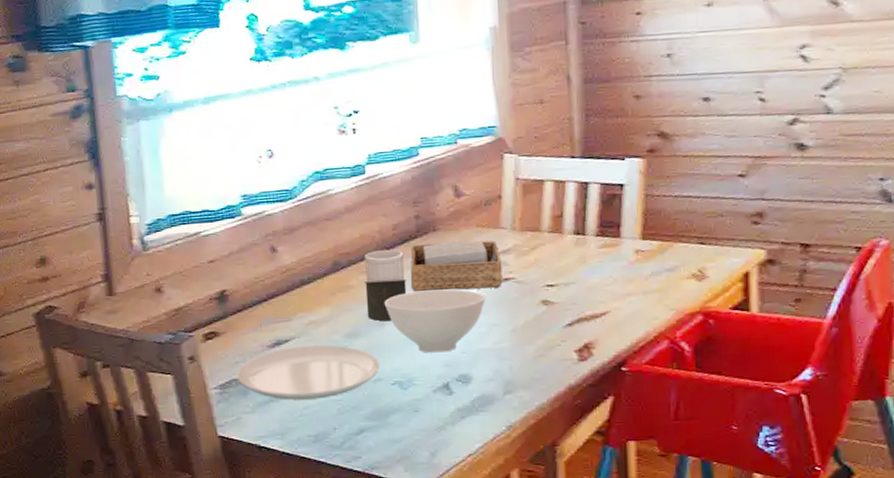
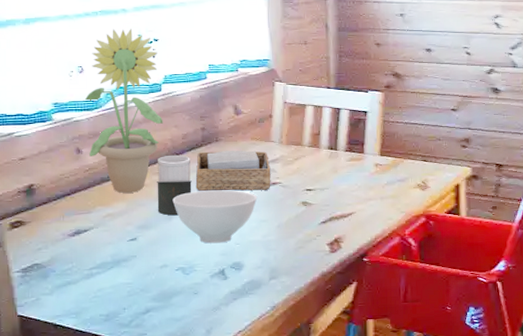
plate: present [237,345,380,400] -> none [39,235,166,283]
sunflower: none [275,101,369,297] -> present [83,29,163,193]

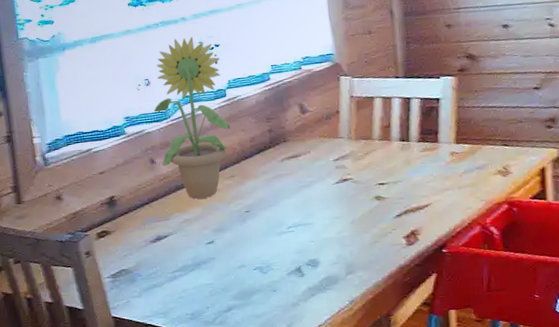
cup: present [157,154,192,216] -> none [228,158,264,218]
bowl: present [172,190,258,244] -> none [245,189,329,243]
napkin holder: present [195,150,271,191] -> none [266,148,342,192]

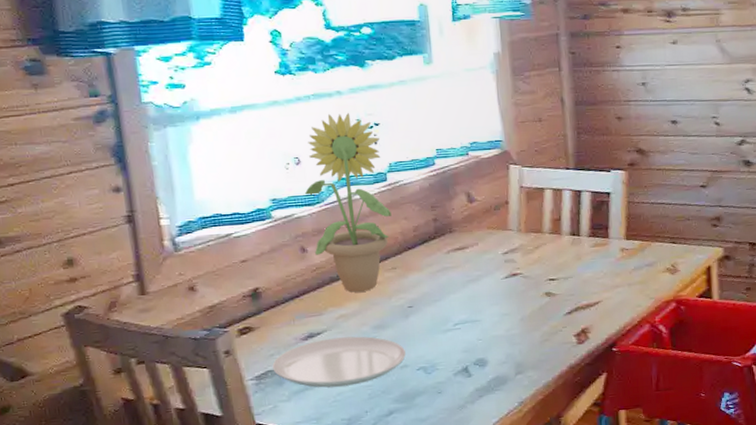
plate: none [125,238,243,285] -> present [272,336,406,388]

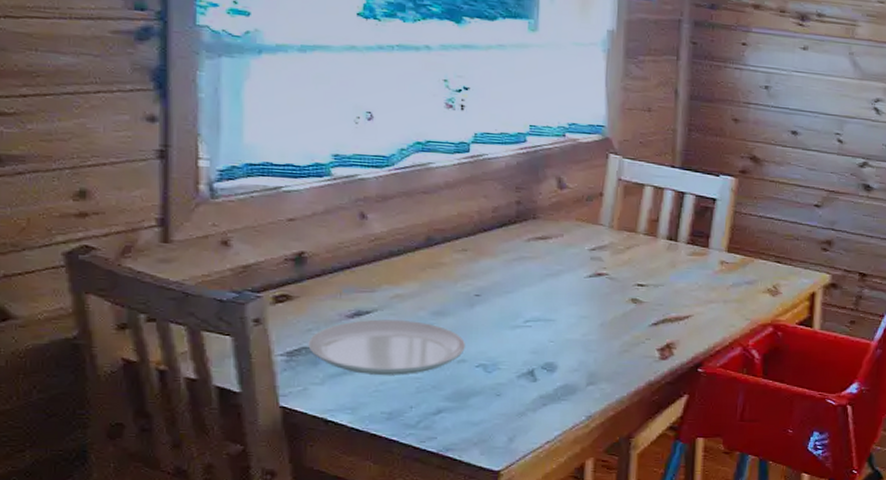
sunflower: present [303,113,392,292] -> none [371,69,470,272]

